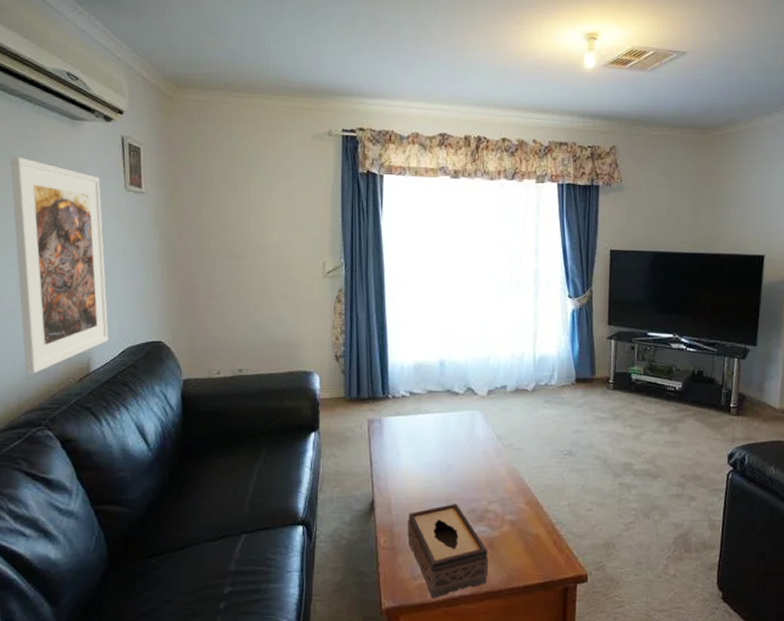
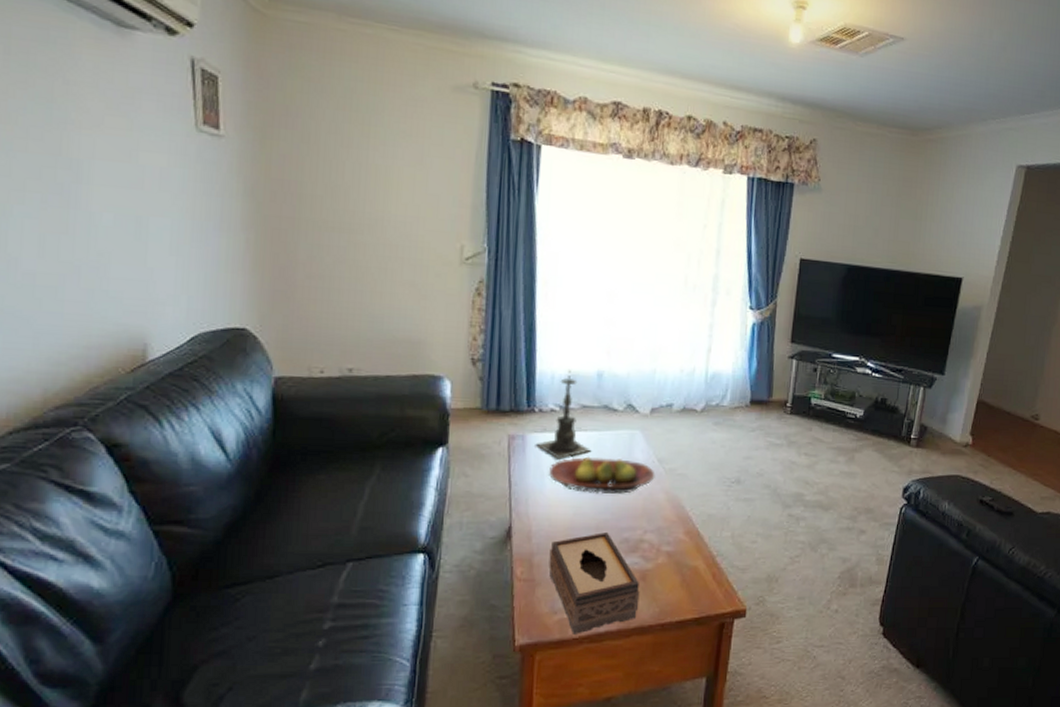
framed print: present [10,156,109,375] -> none [25,66,173,360]
candle holder: none [390,360,439,439] -> present [535,370,592,459]
fruit bowl: none [402,435,495,469] -> present [548,456,655,495]

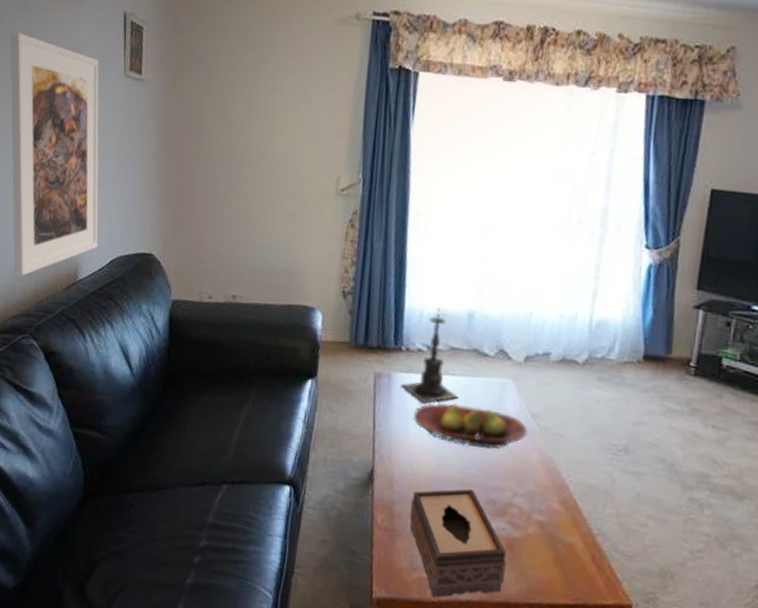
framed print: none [25,66,173,360] -> present [10,31,99,277]

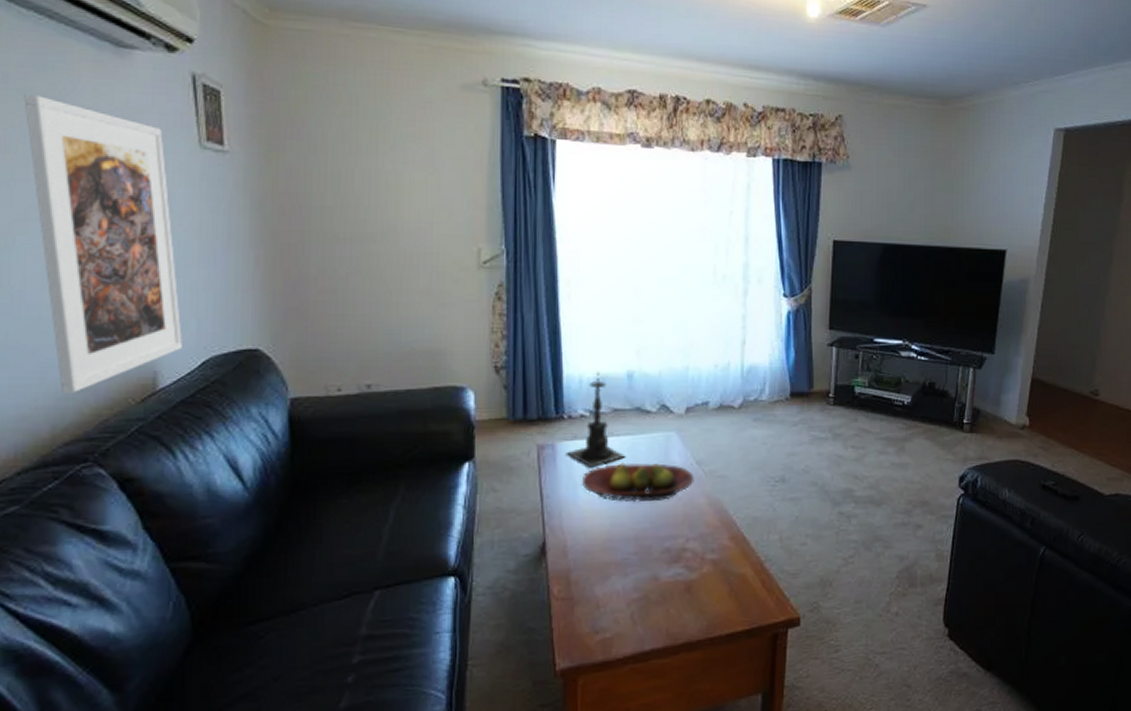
tissue box: present [409,488,507,598] -> none [587,541,686,655]

